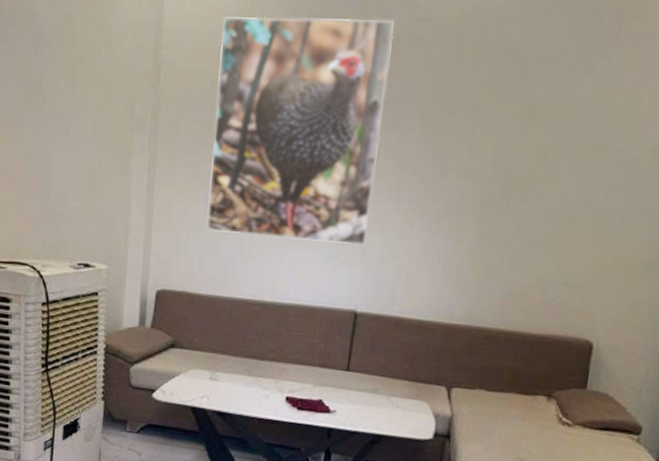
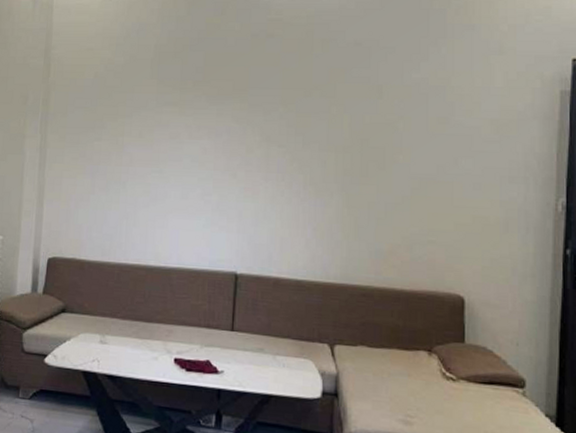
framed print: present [207,16,395,246] -> none [94,20,252,212]

